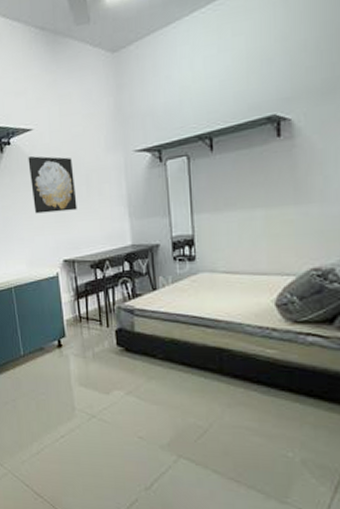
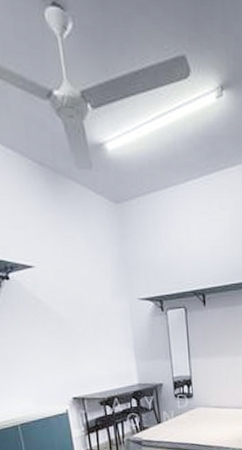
wall art: present [28,156,78,214] -> none [30,294,85,352]

